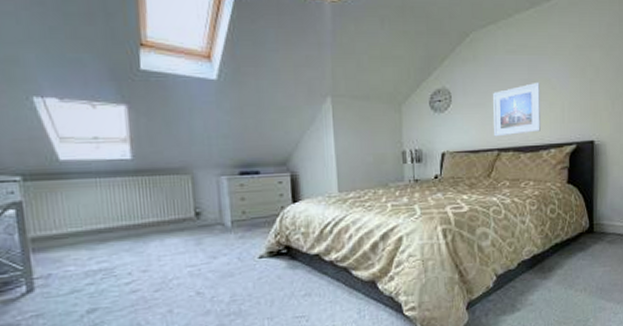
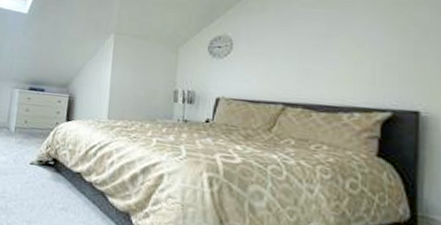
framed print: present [493,81,541,137] -> none [280,37,342,91]

